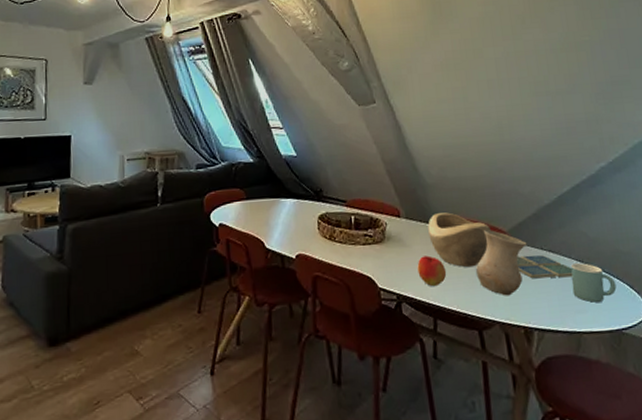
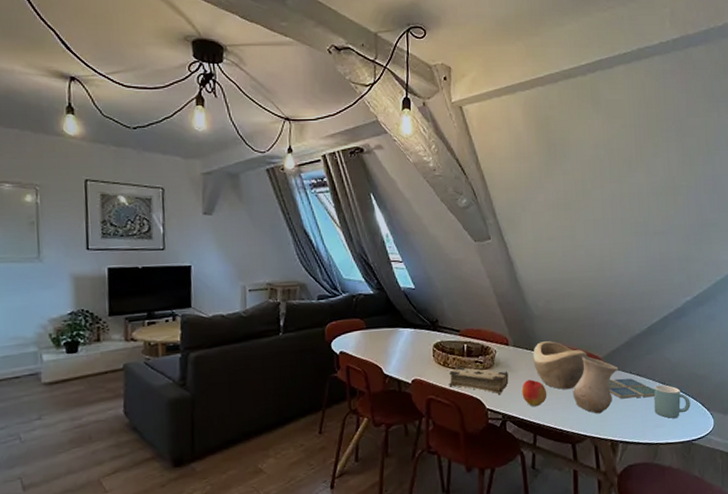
book: none [336,240,403,273] -> present [449,366,509,396]

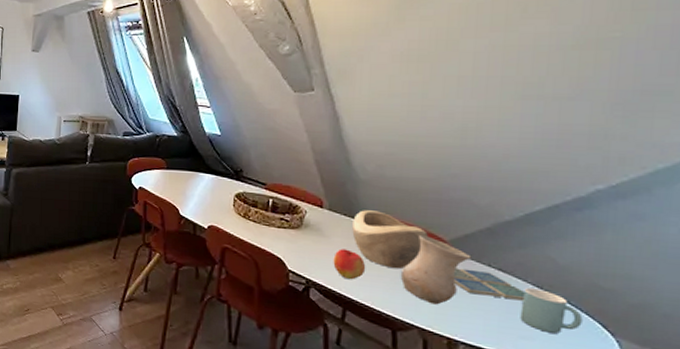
book: present [449,366,509,396] -> none [247,220,319,259]

